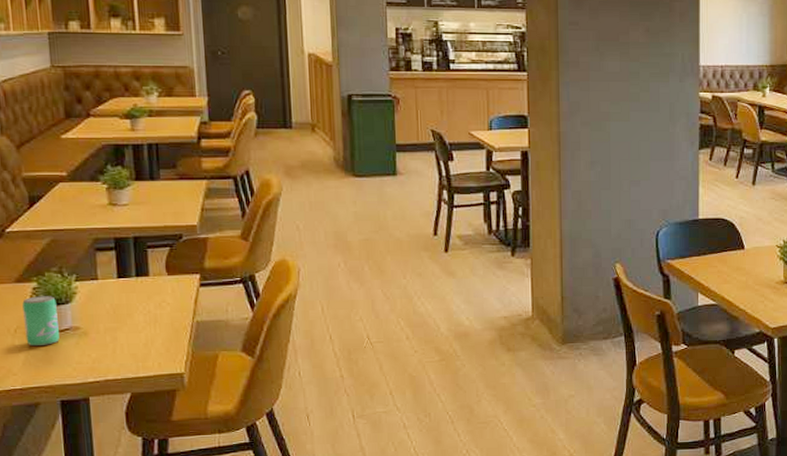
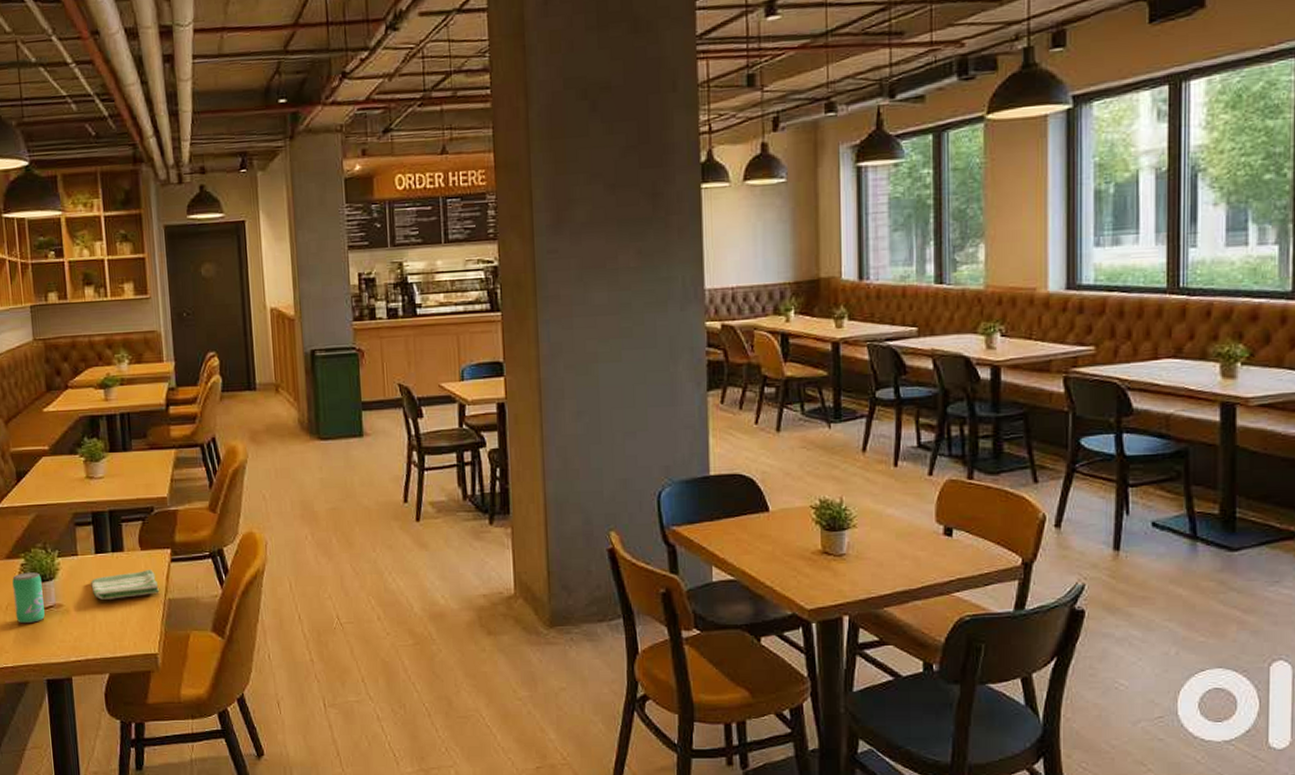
dish towel: none [112,294,187,322] -> present [91,570,159,600]

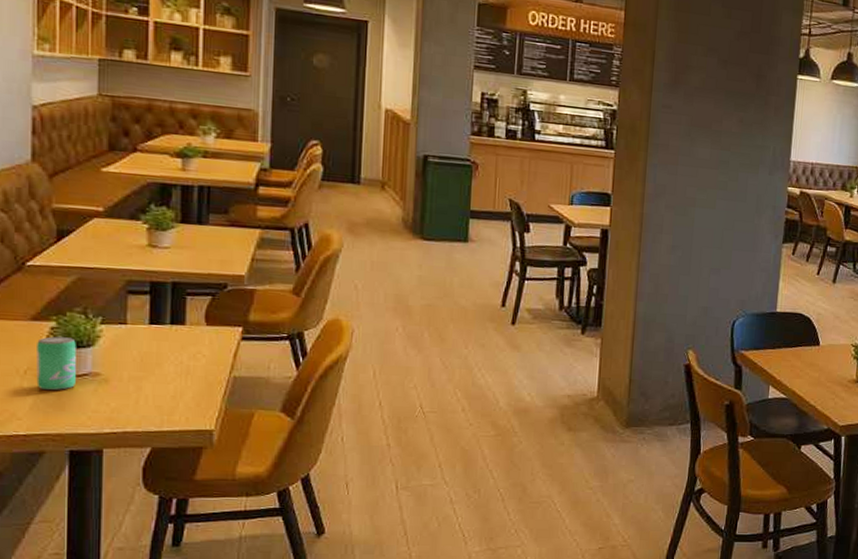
dish towel: present [91,570,159,600] -> none [140,346,224,373]

